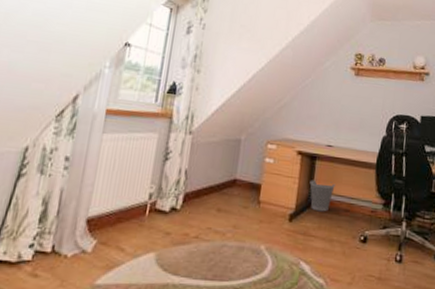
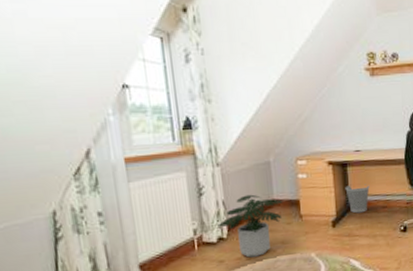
potted plant: none [174,168,245,237] -> present [217,194,283,258]

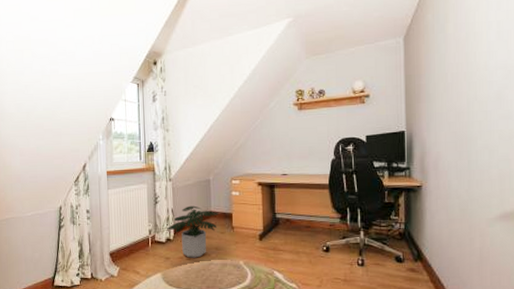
wastebasket: present [345,184,370,213] -> none [272,204,295,230]

